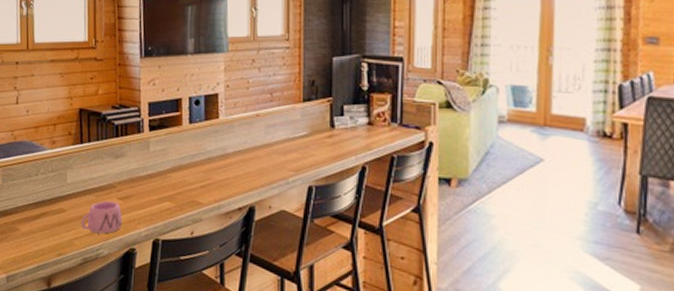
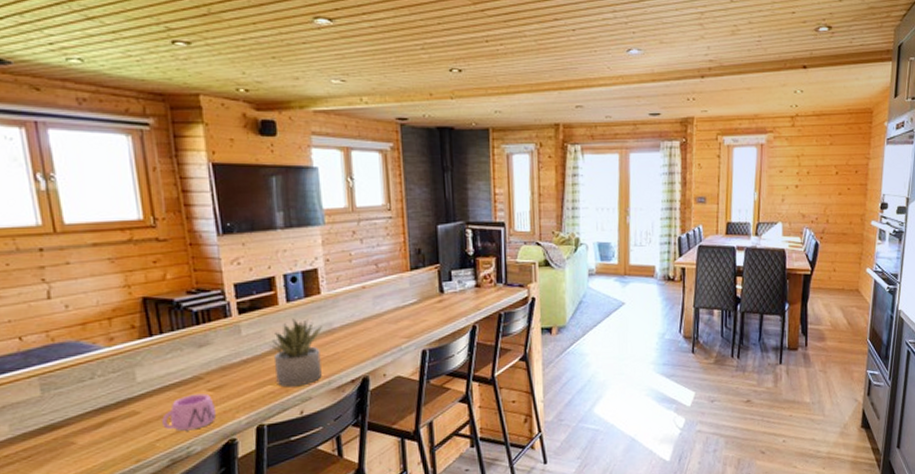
succulent plant: none [171,140,217,207] -> present [269,318,322,387]

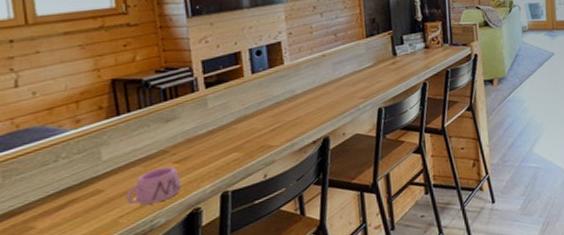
succulent plant: present [269,318,322,387] -> none [234,88,285,153]

